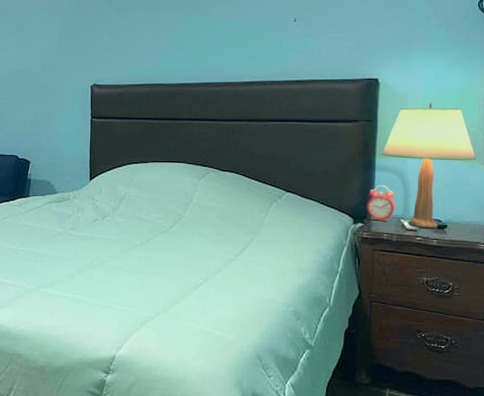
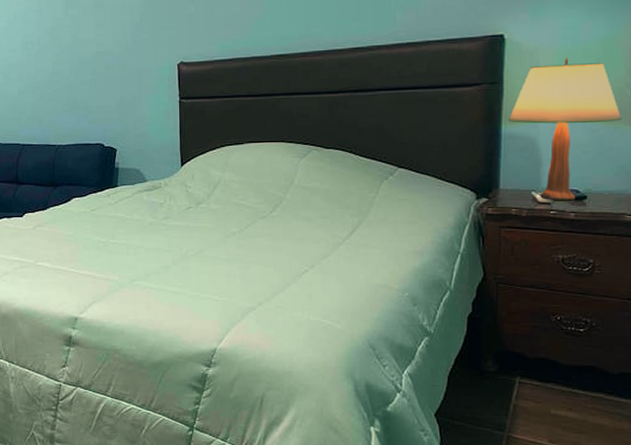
alarm clock: present [366,185,395,222] -> none [491,155,525,196]

